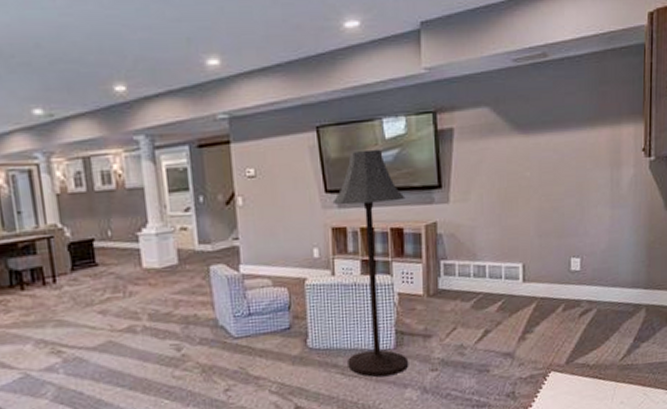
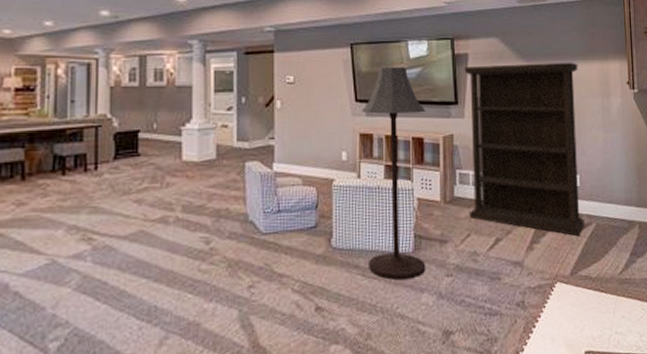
bookcase: none [449,129,585,323] -> present [464,62,585,236]

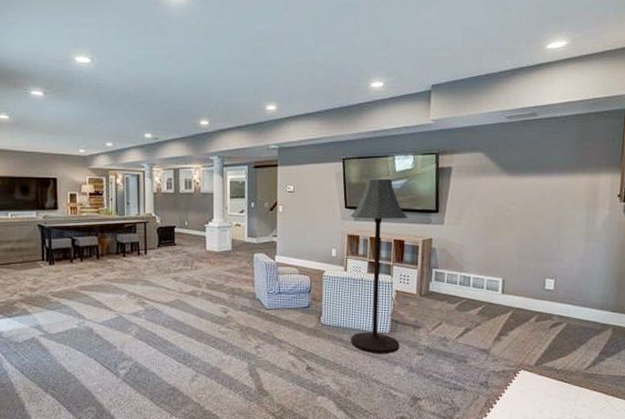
bookcase: present [464,62,585,236] -> none [442,175,565,332]

